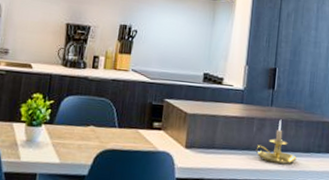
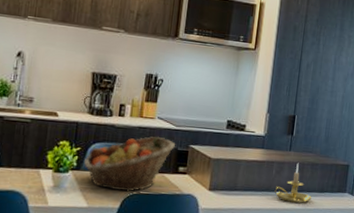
fruit basket: none [56,89,150,148] -> present [83,136,176,192]

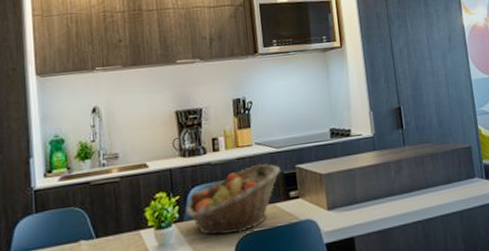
candle holder: present [274,163,312,204] -> none [398,157,440,203]

